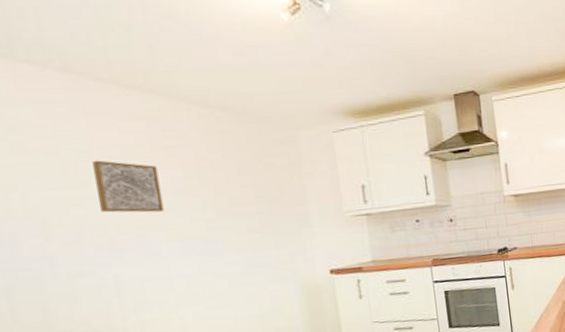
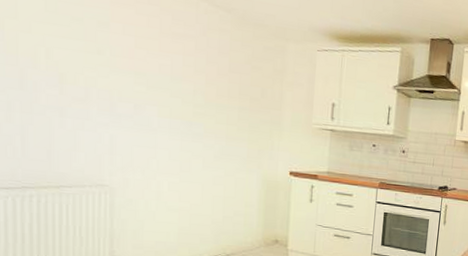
wall art: present [92,160,164,213] -> none [109,32,162,89]

